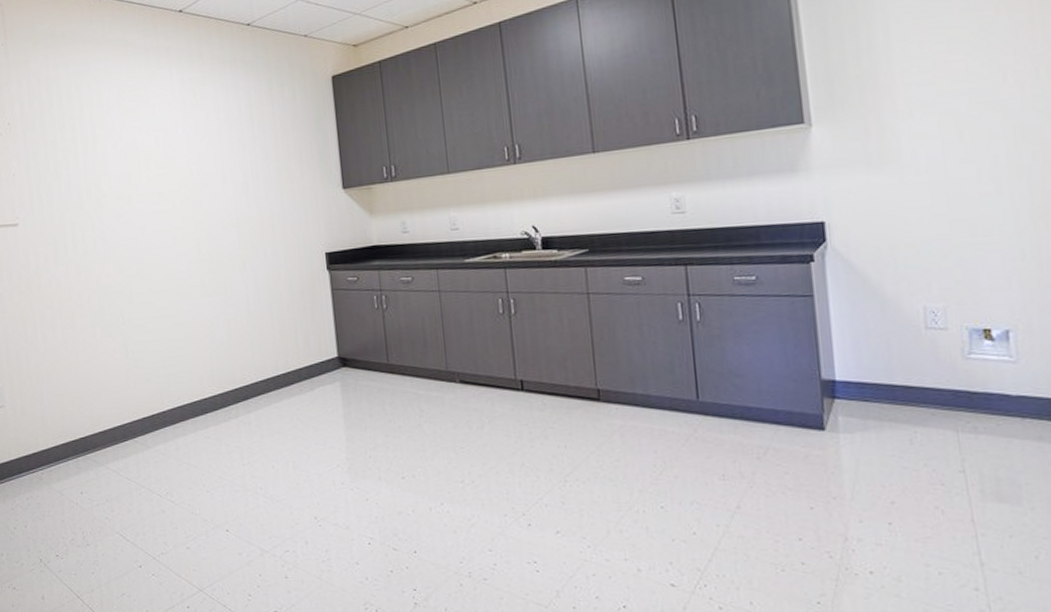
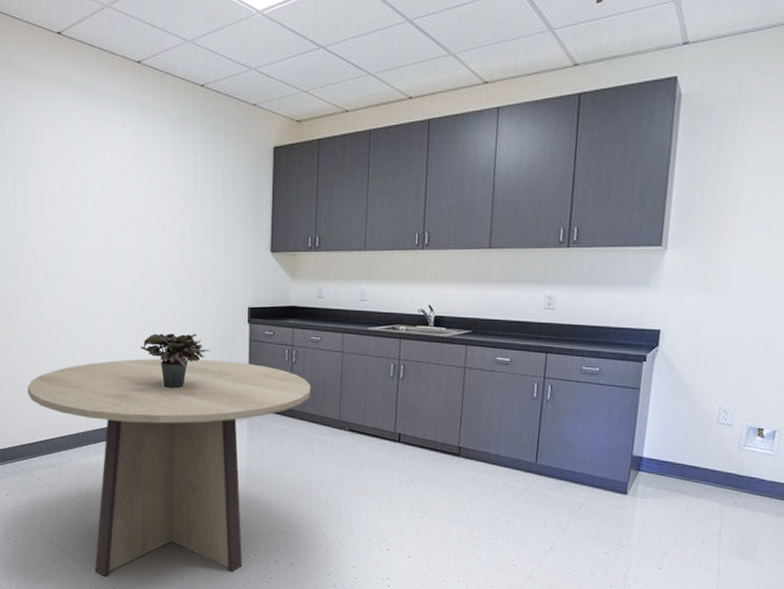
dining table: none [95,315,409,584] -> present [27,358,311,577]
potted plant: none [211,288,289,355] -> present [140,333,211,389]

